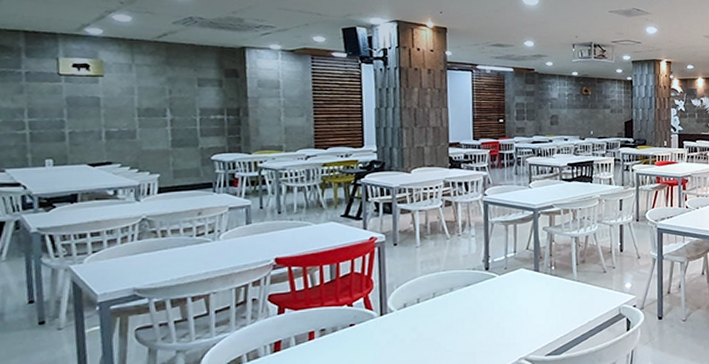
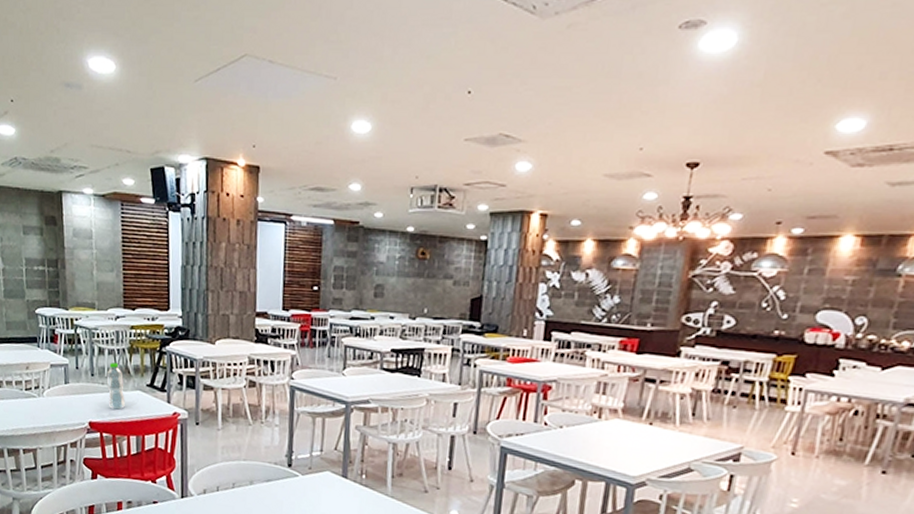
water bottle: none [295,199,317,243] -> present [106,362,125,410]

